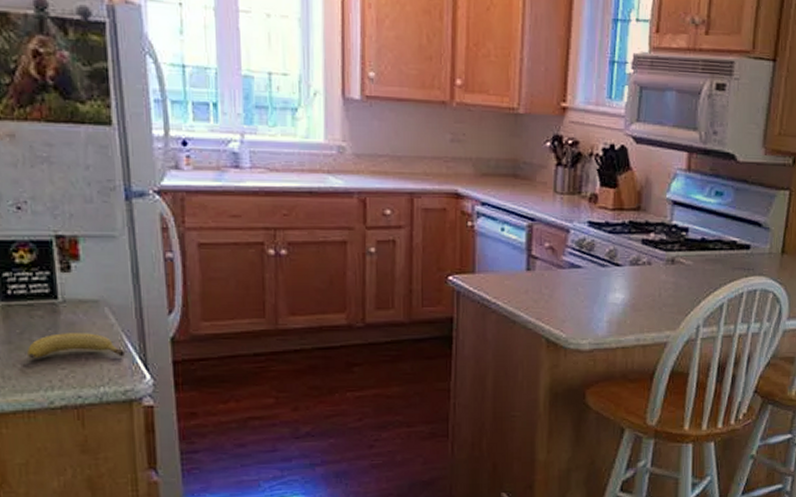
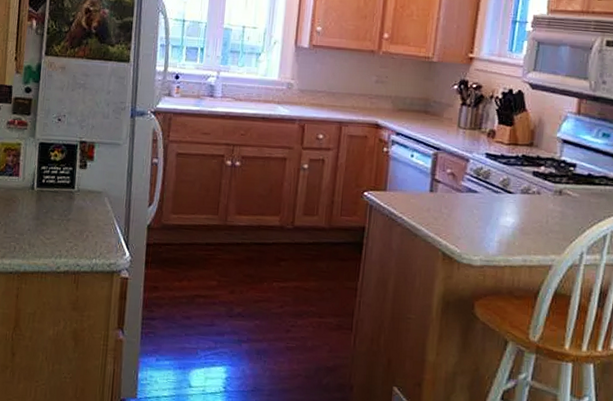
fruit: present [27,333,126,359] -> none [48,214,115,237]

